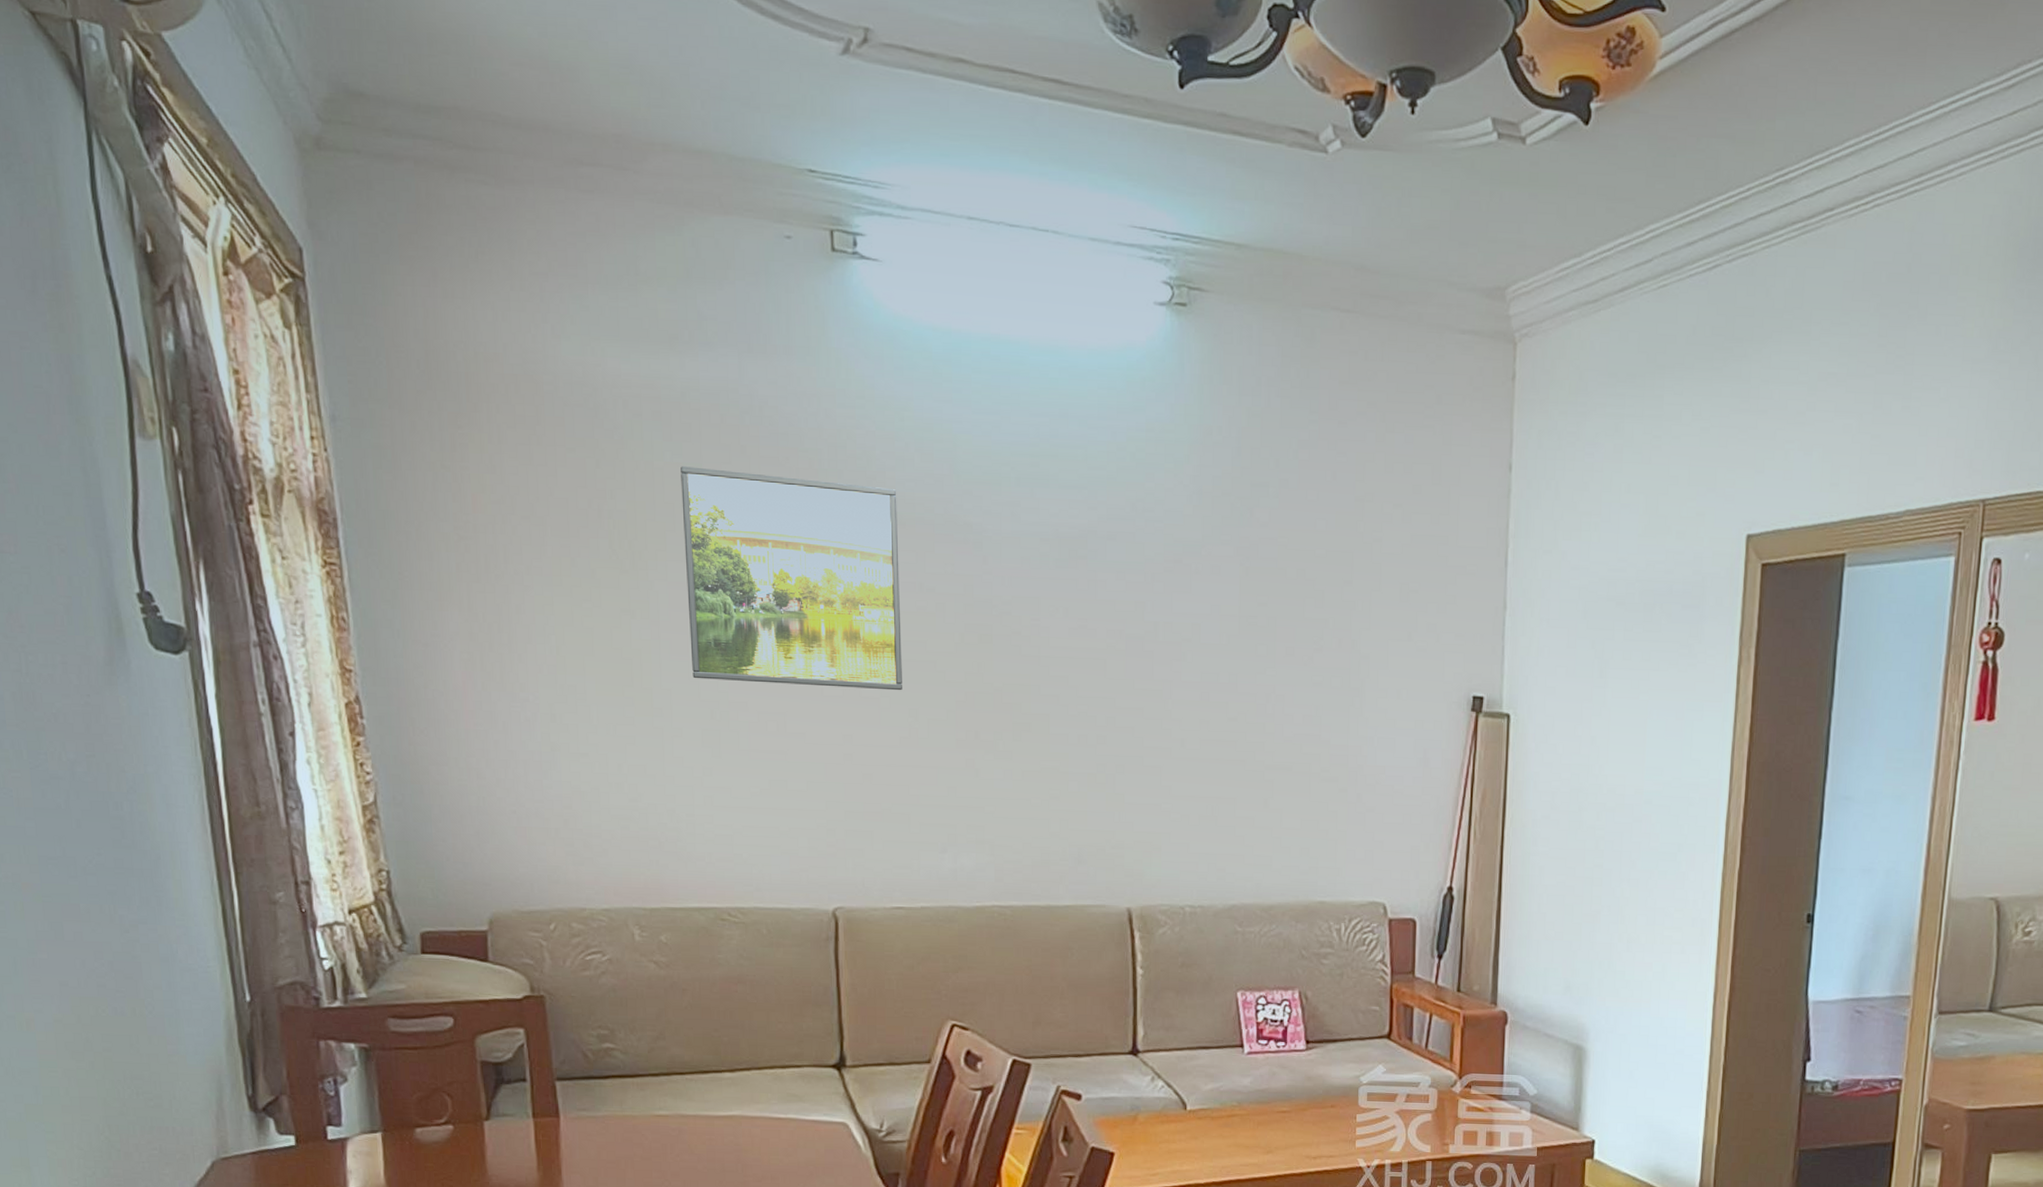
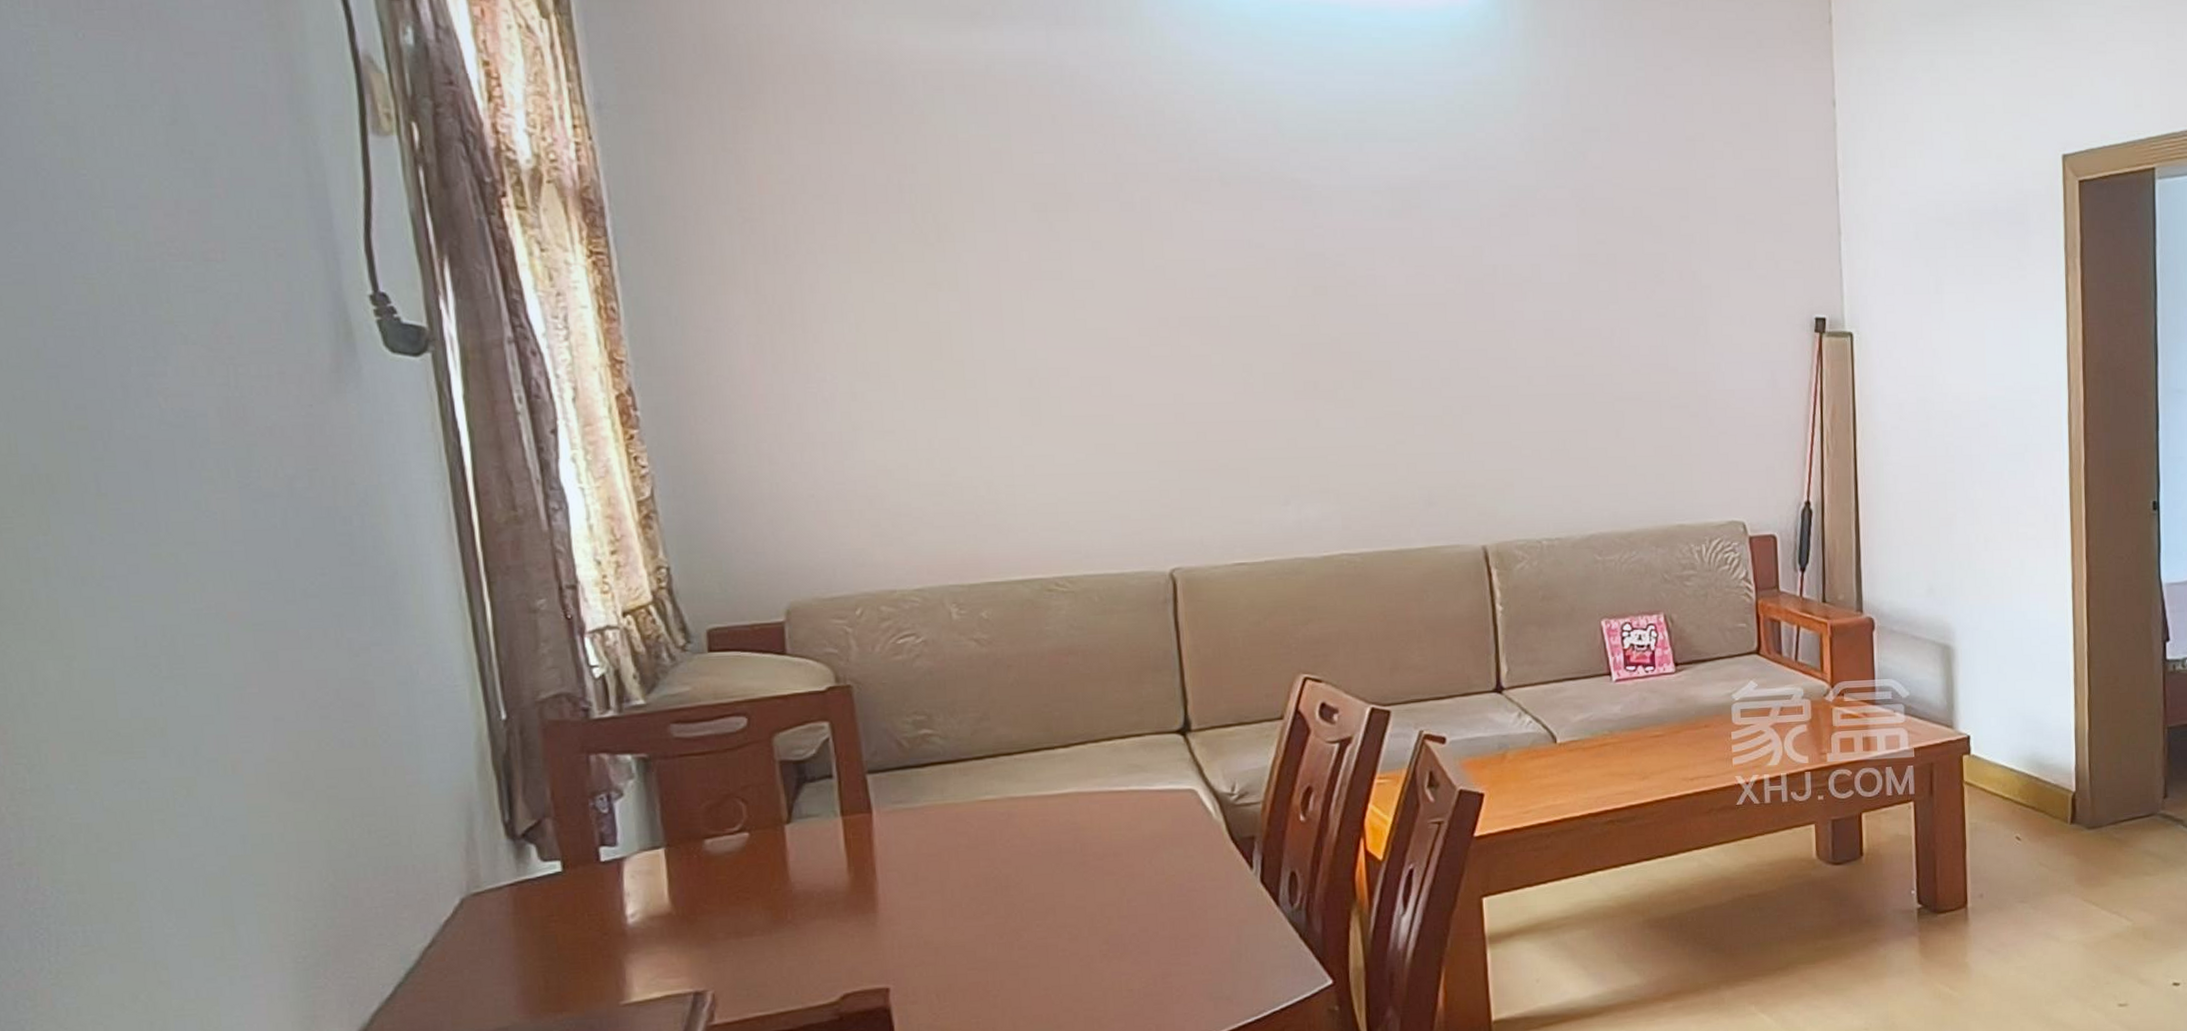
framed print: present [680,466,902,691] -> none [987,138,1235,348]

